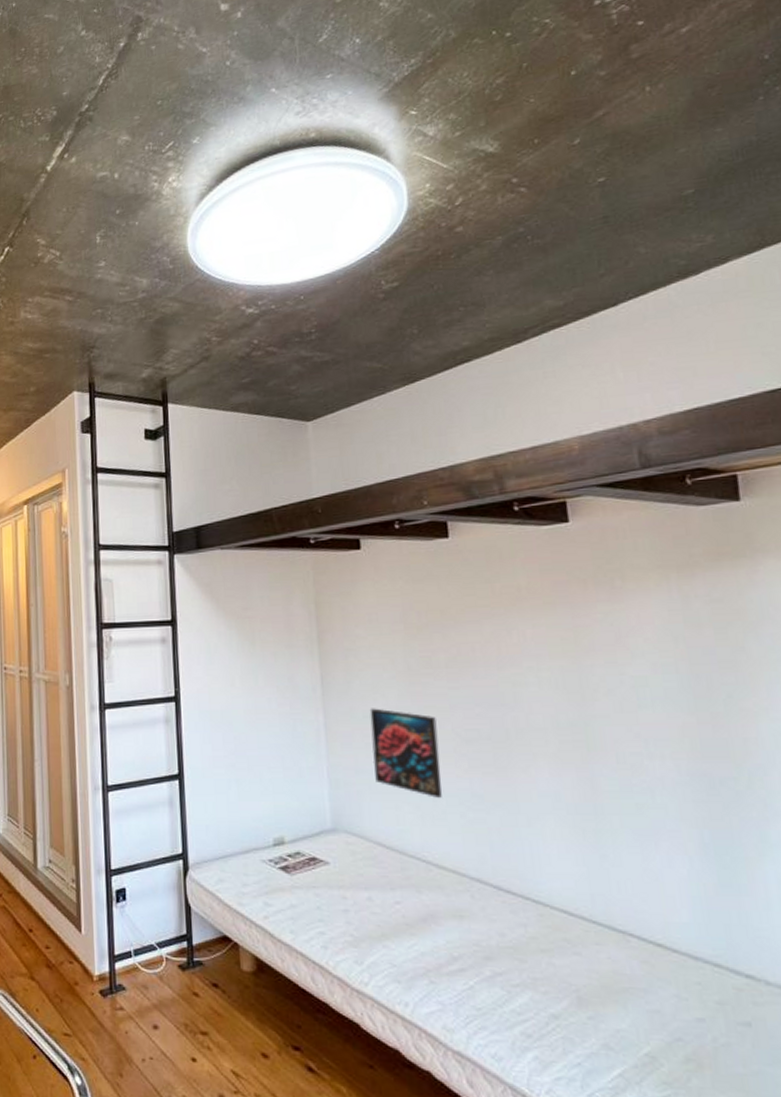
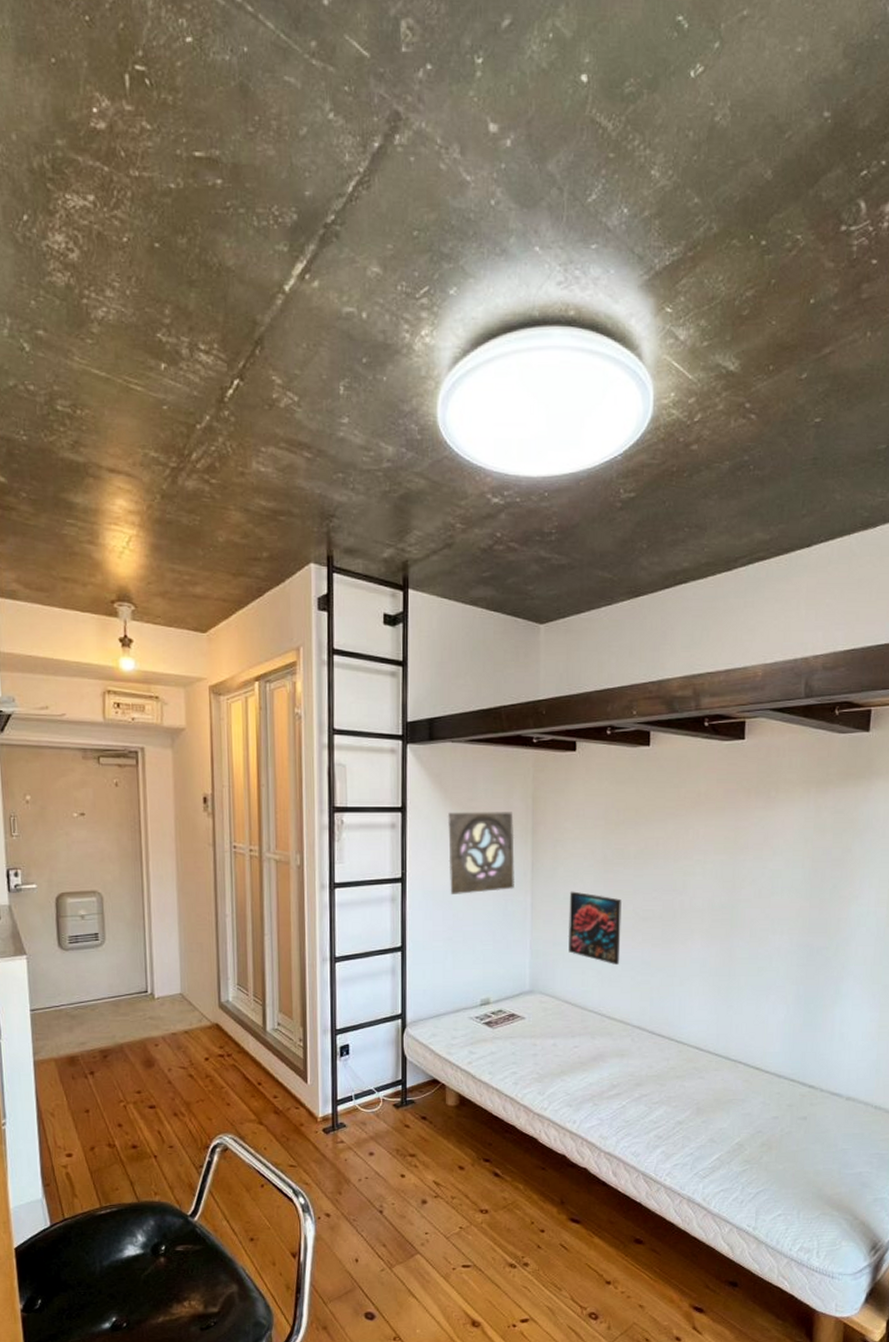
wall ornament: none [221,620,303,714] -> present [447,812,515,894]

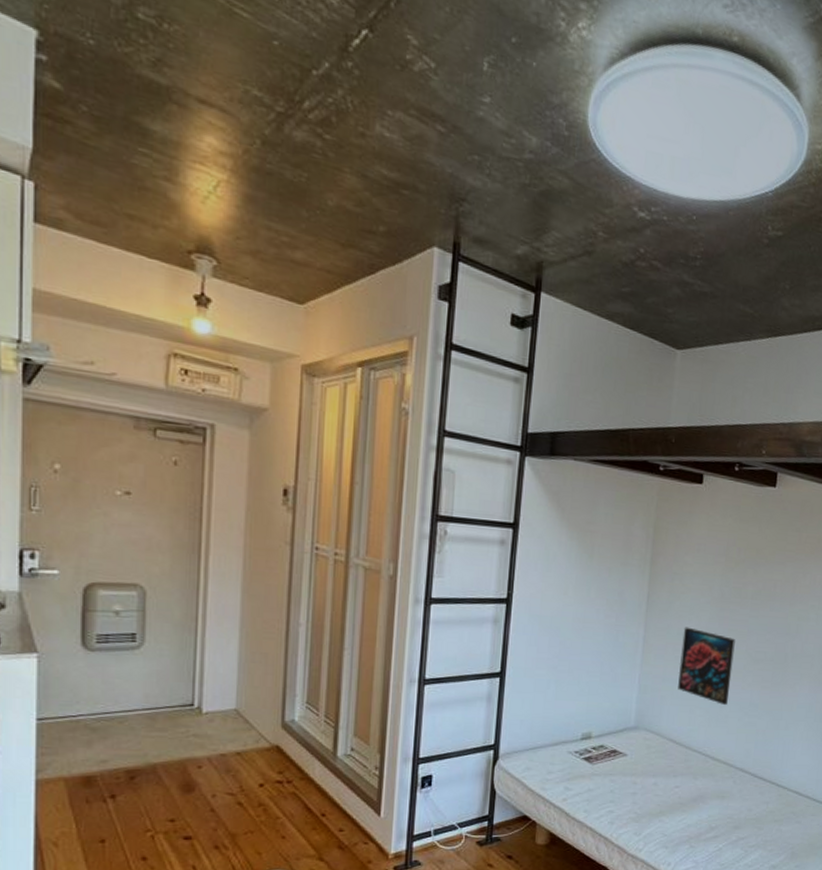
wall ornament: present [447,812,515,894] -> none [558,533,633,622]

